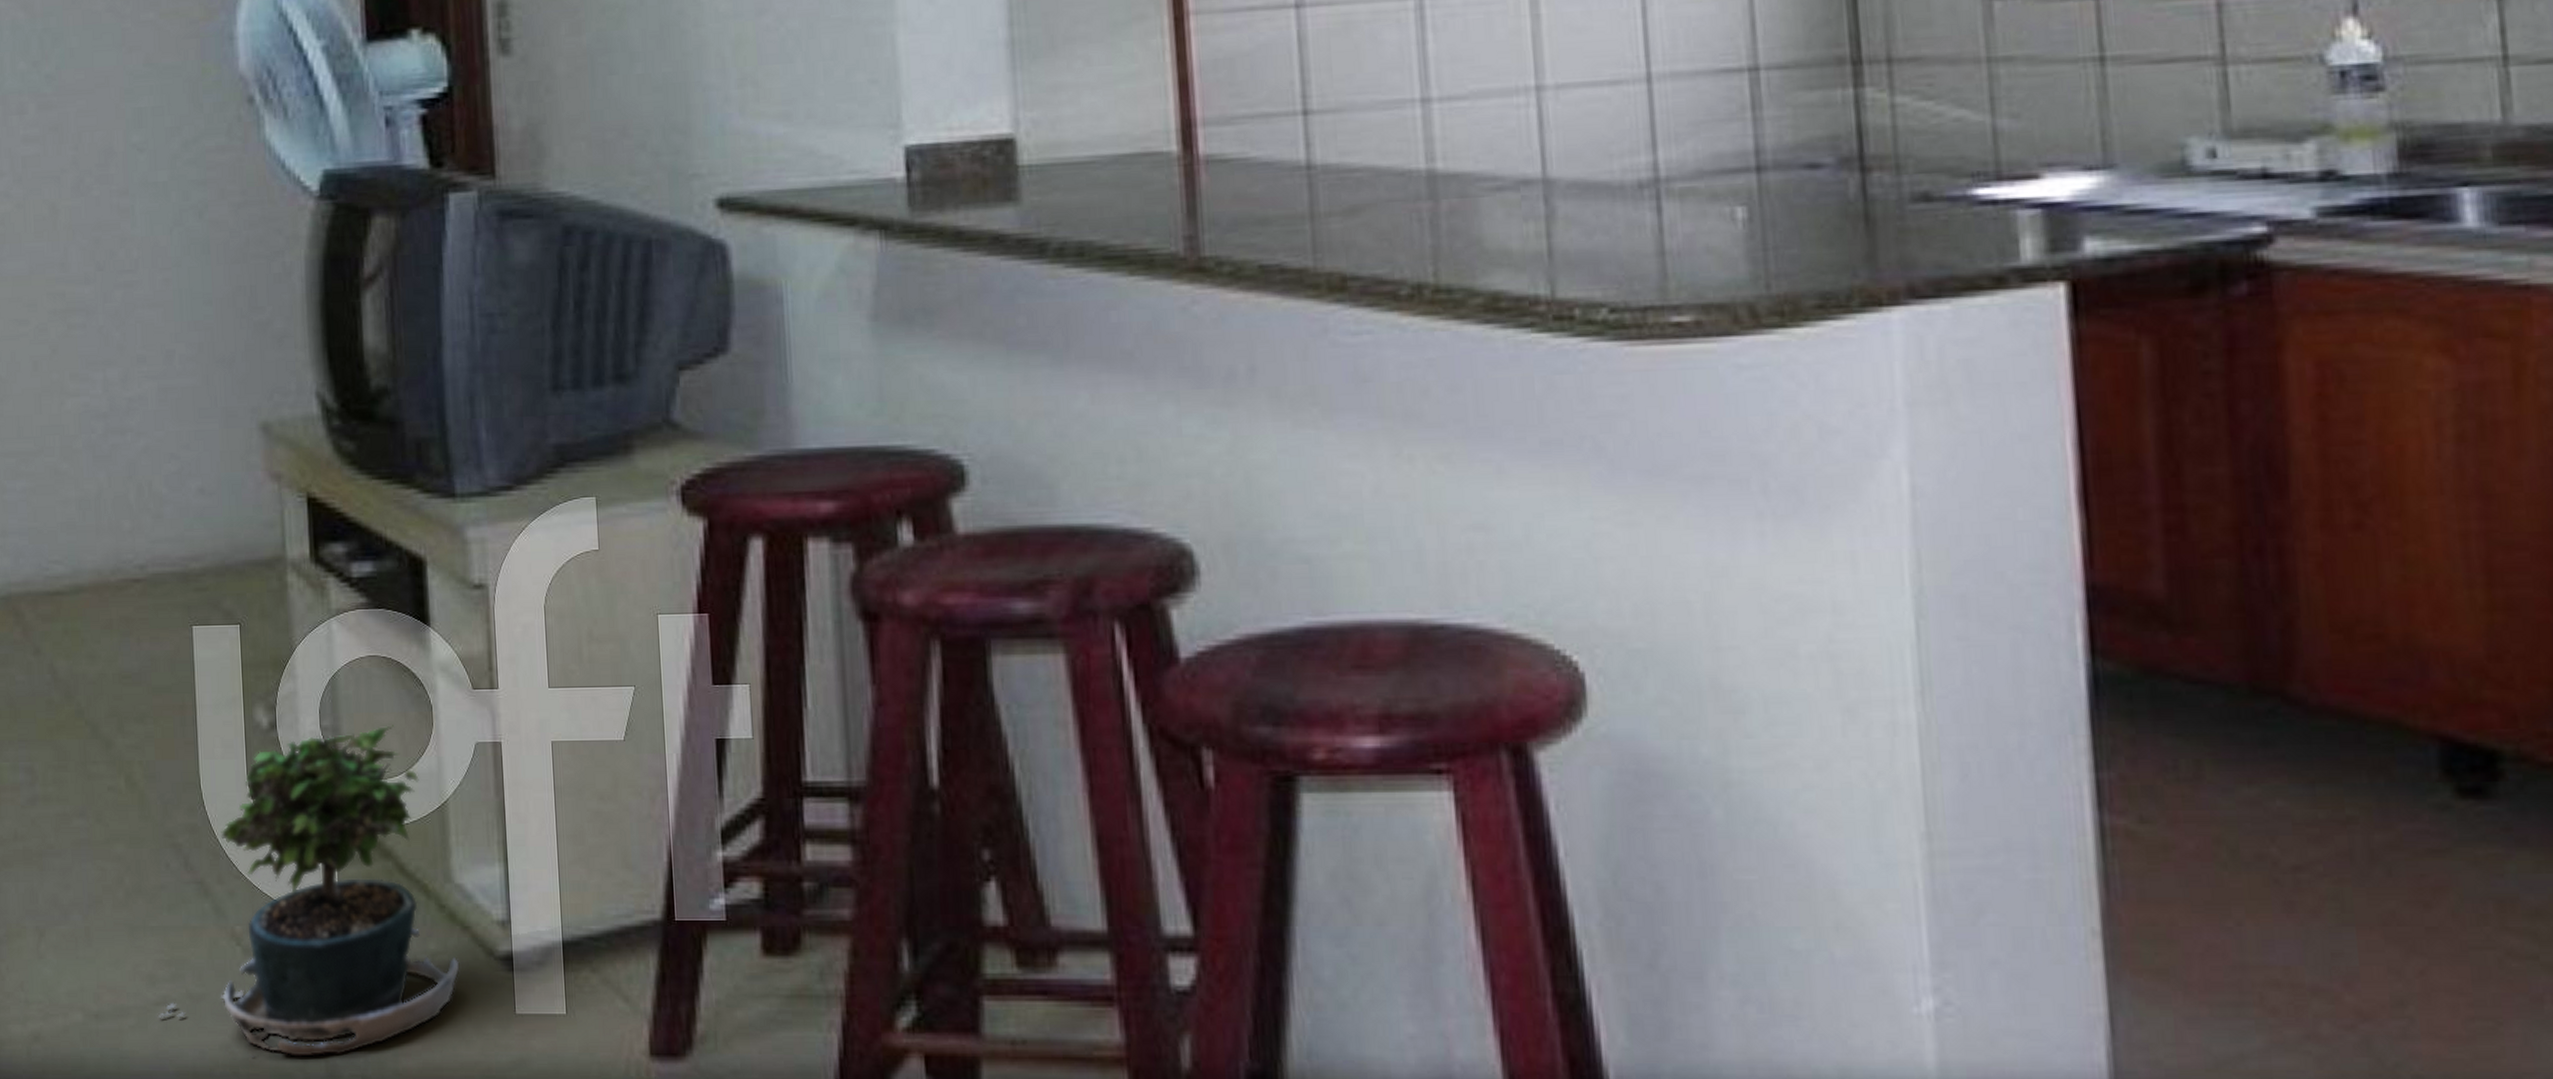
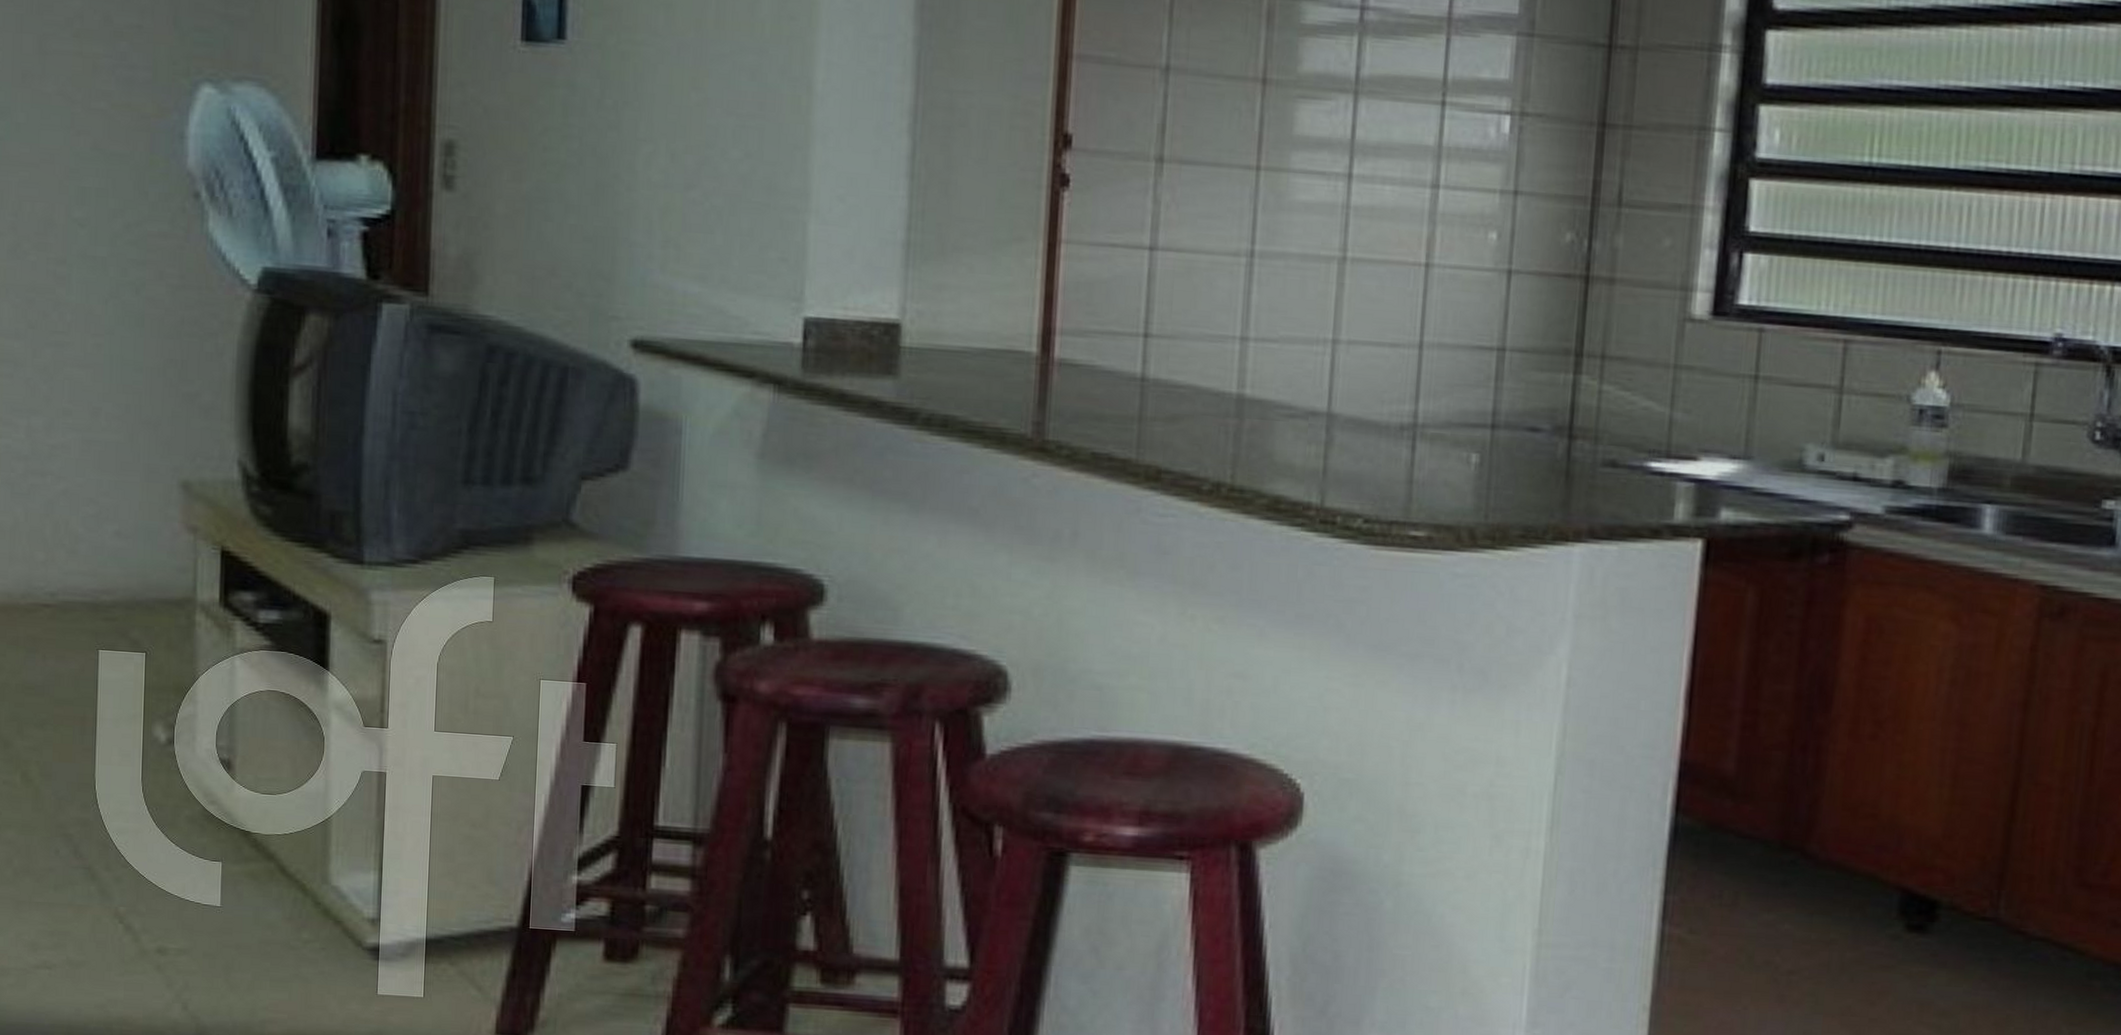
potted plant: present [158,725,460,1058] -> none [38,750,330,1019]

